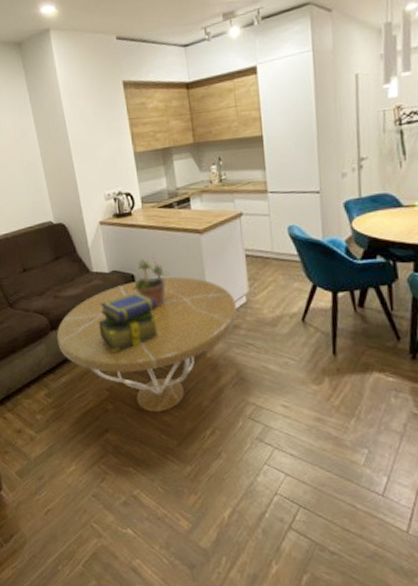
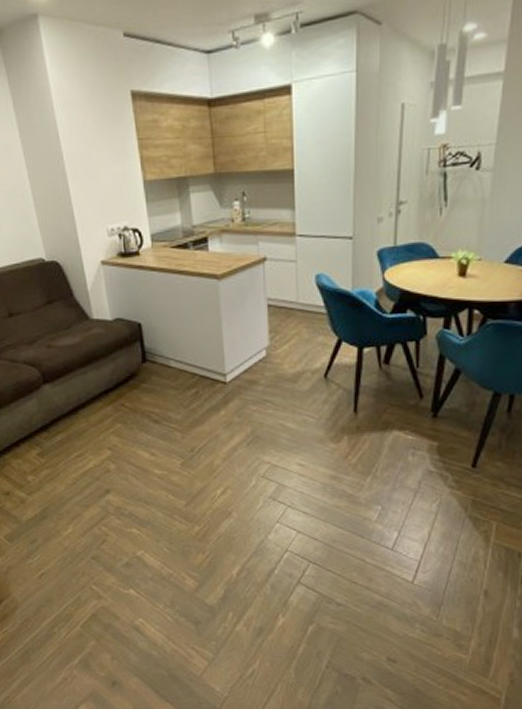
coffee table: present [56,277,237,412] -> none [50,327,255,472]
stack of books: present [98,291,160,352] -> none [99,342,169,409]
potted plant: present [133,255,170,307] -> none [140,301,182,360]

